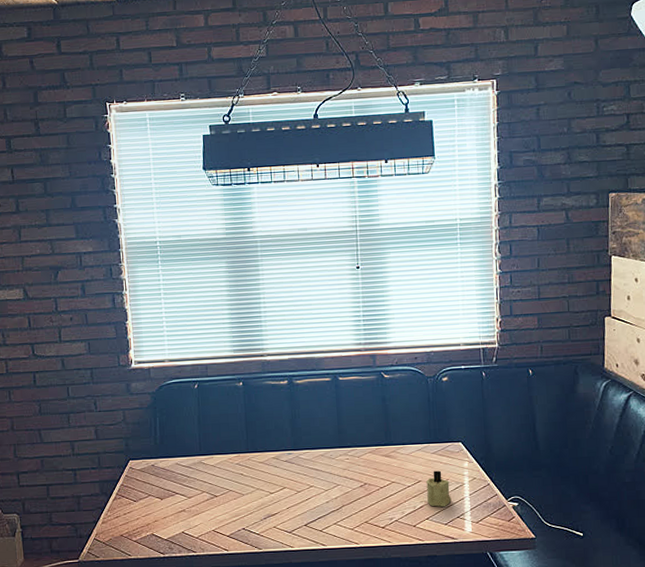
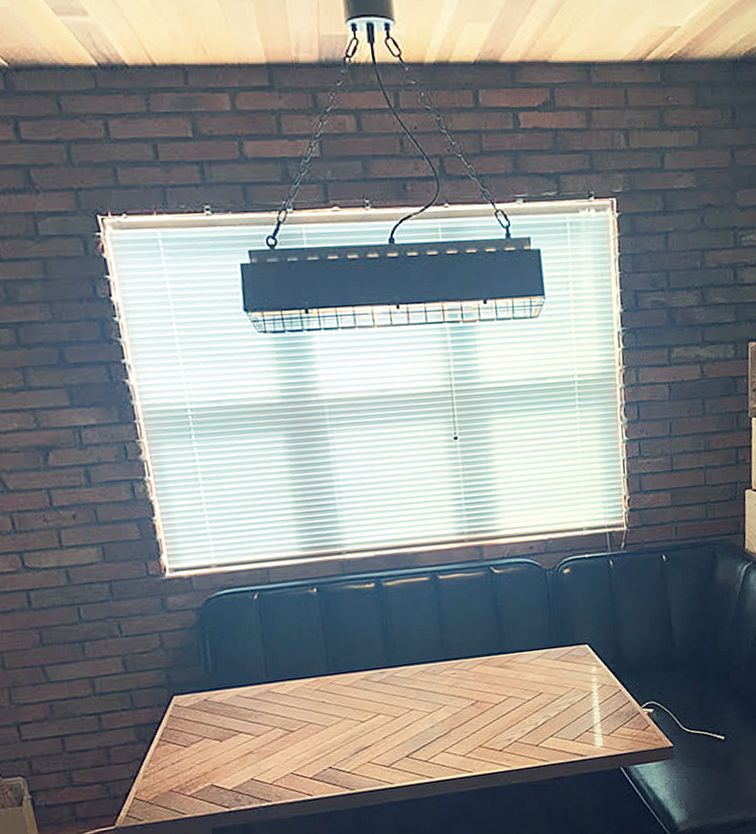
candle: present [426,470,452,507] -> none [549,679,579,721]

